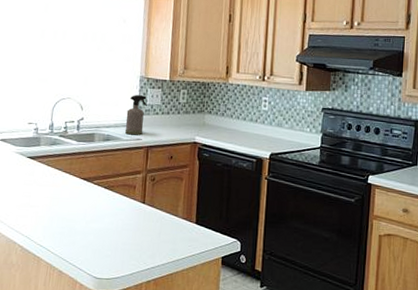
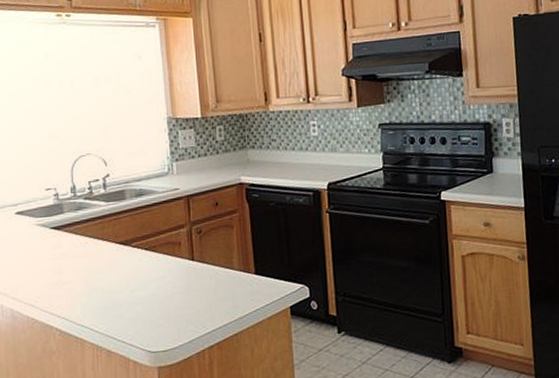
spray bottle: present [124,95,147,135] -> none [158,139,180,186]

